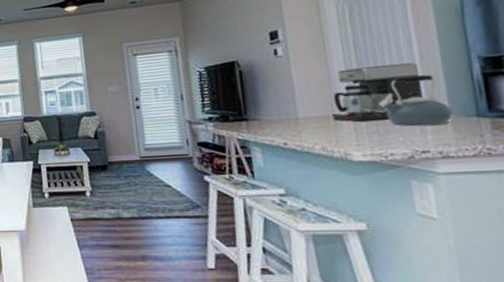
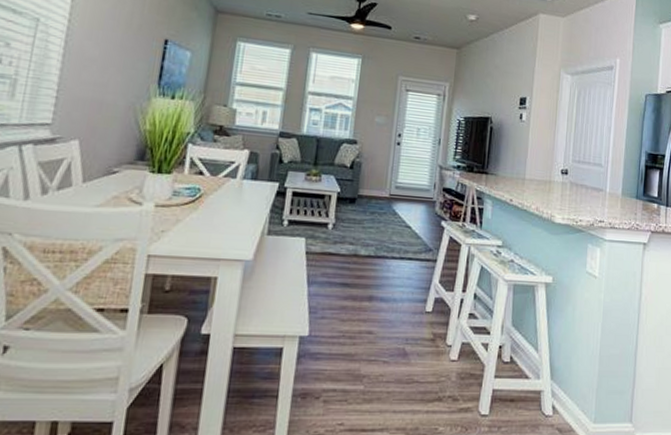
coffee maker: present [332,63,423,123] -> none [549,143,611,192]
kettle: present [379,74,452,127] -> none [581,157,623,202]

